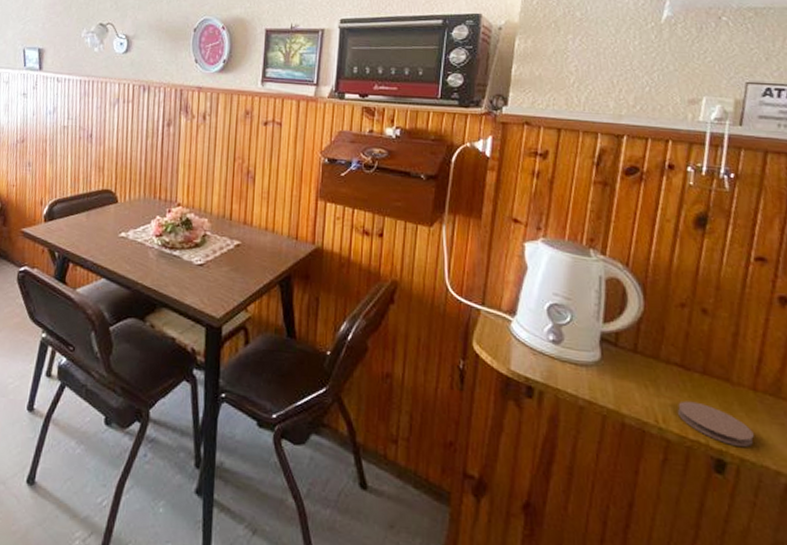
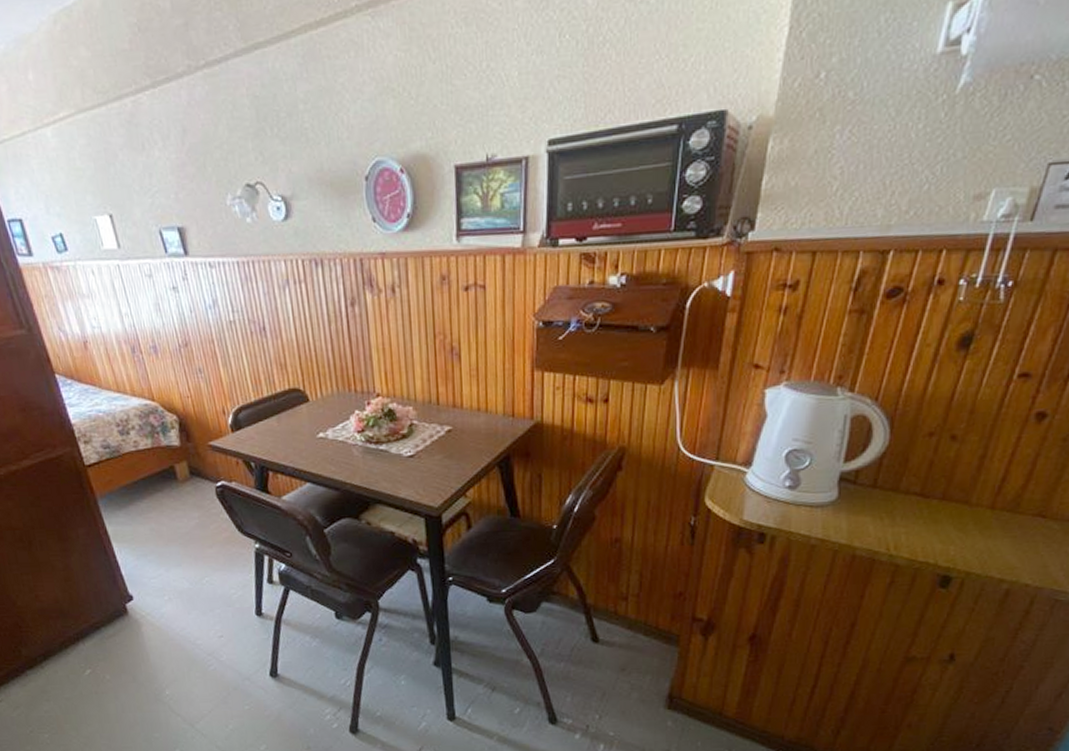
coaster: present [677,400,754,447] -> none [909,526,984,562]

